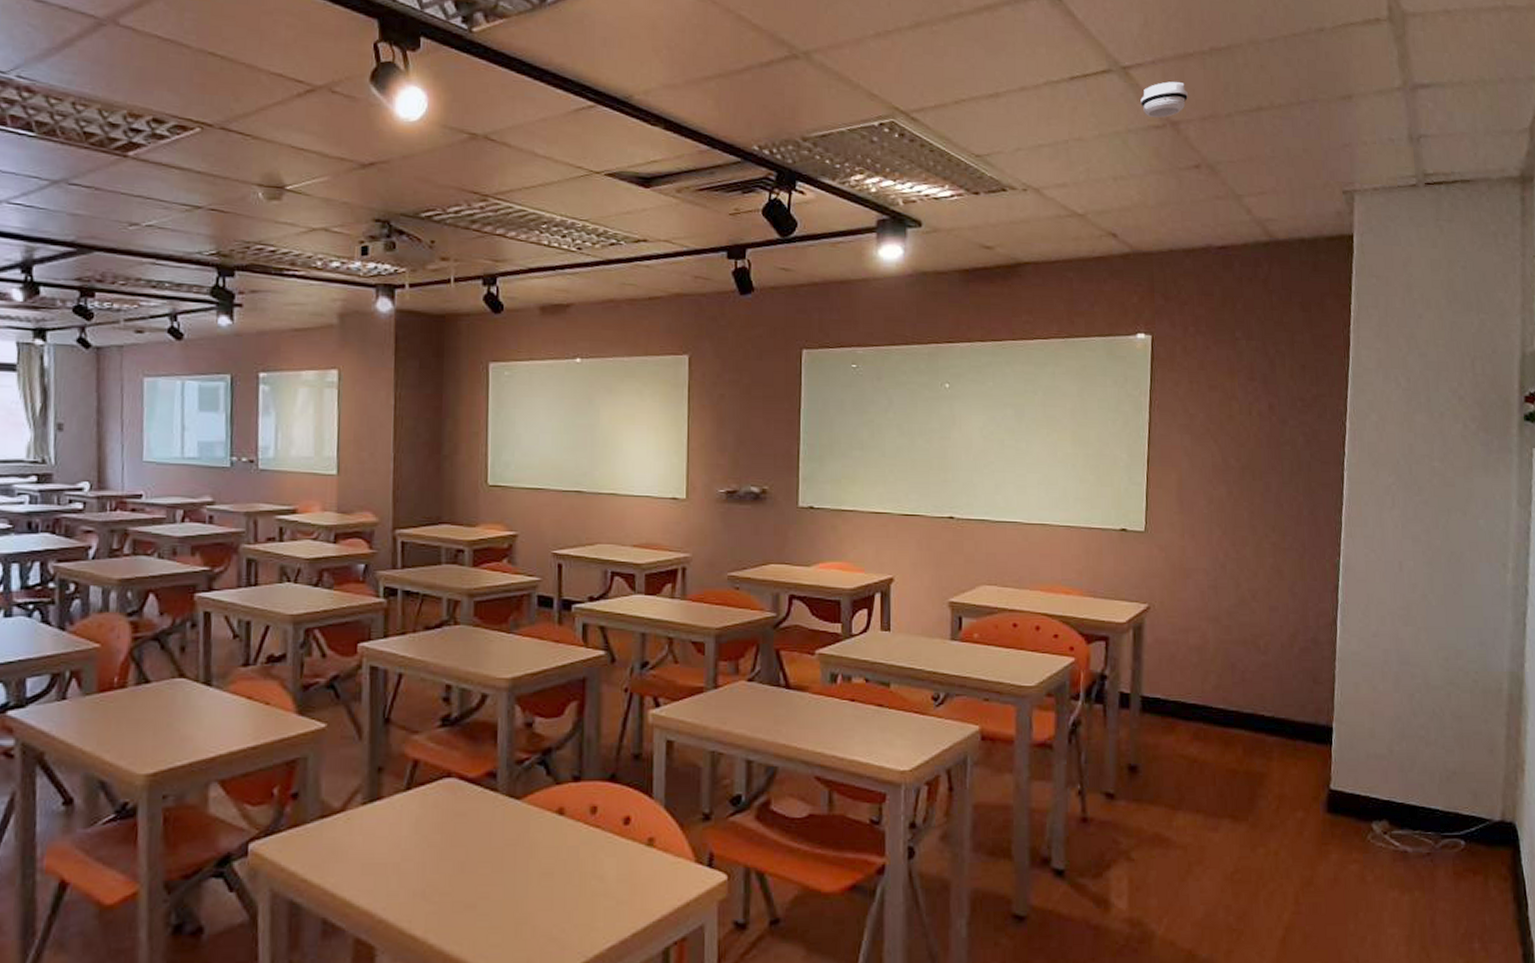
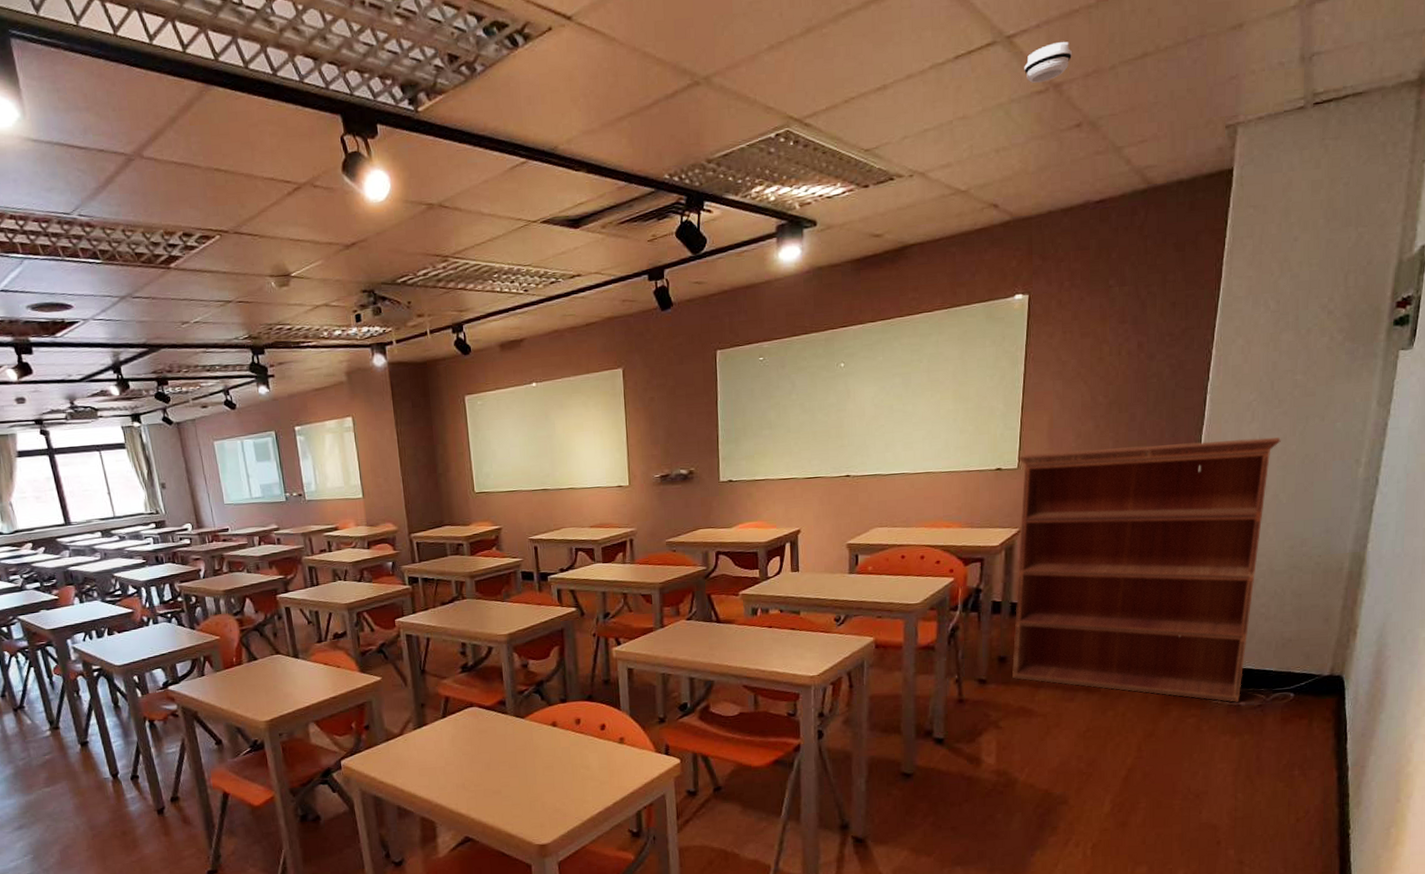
bookcase: none [1144,515,1424,847] -> present [1012,437,1281,702]

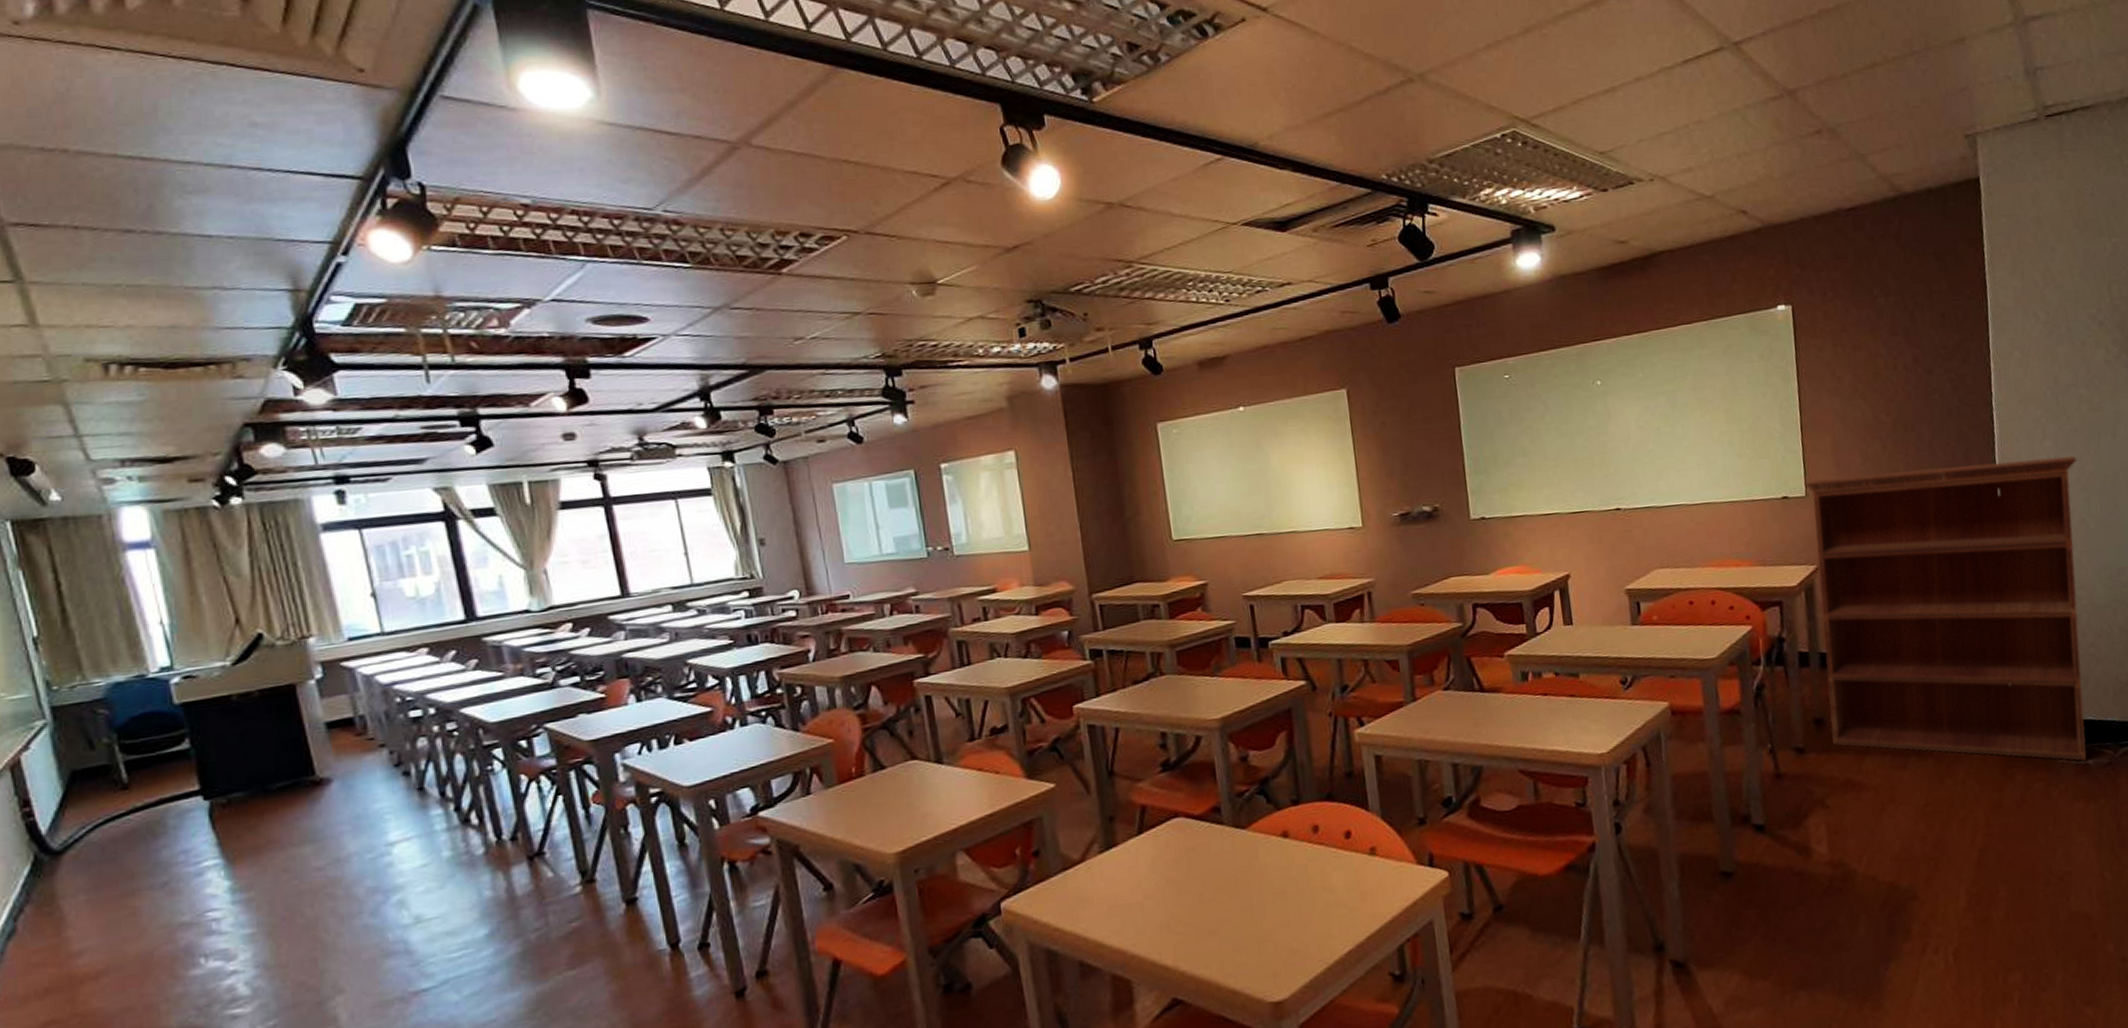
smoke detector: present [1024,42,1073,84] -> none [1755,50,1803,90]

